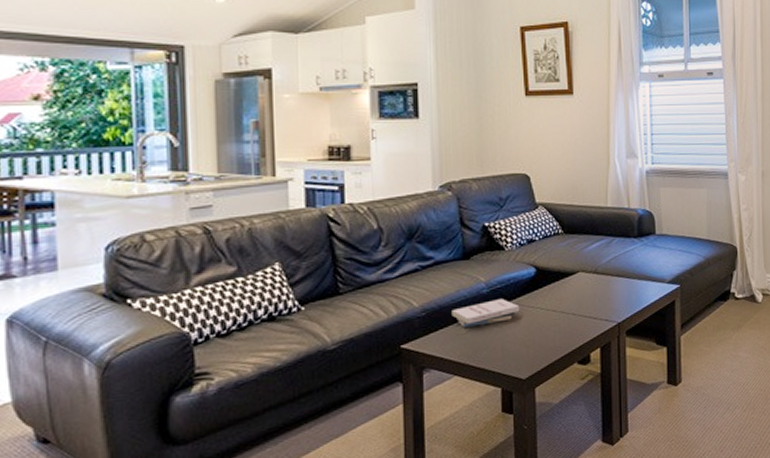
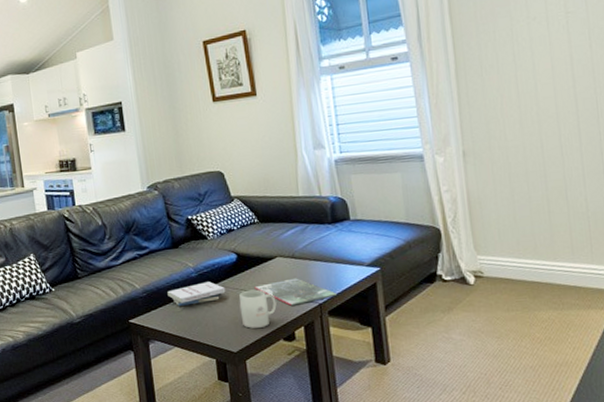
mug: none [533,307,574,352] -> present [238,289,277,328]
magazine: none [552,295,636,326] -> present [254,278,337,306]

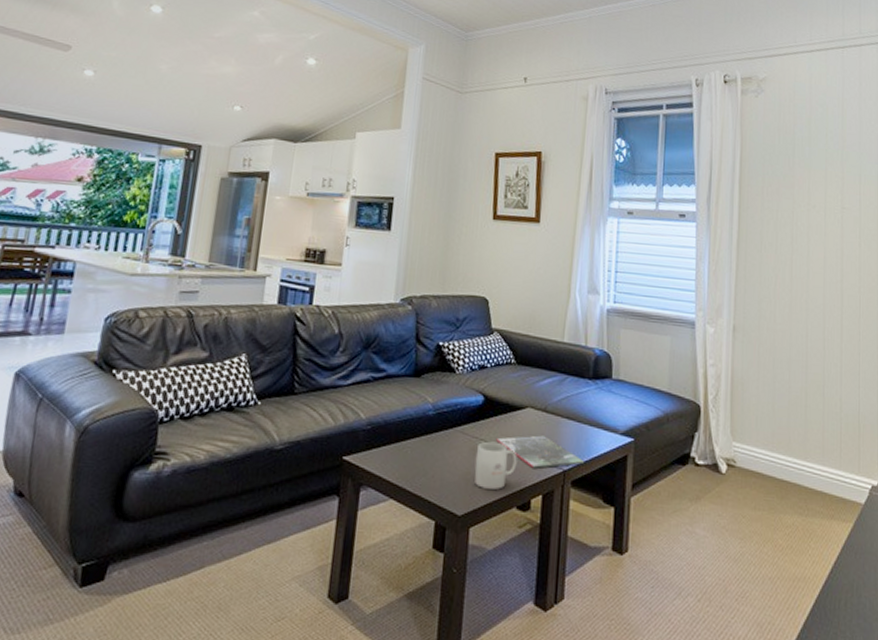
books: present [167,281,226,306] -> none [396,423,464,449]

